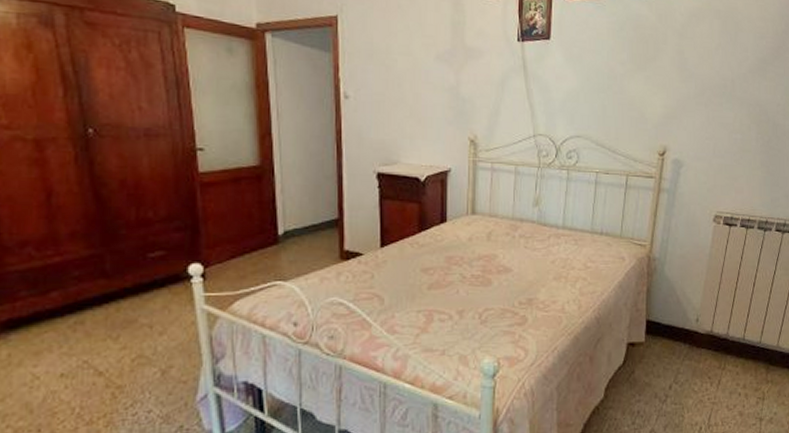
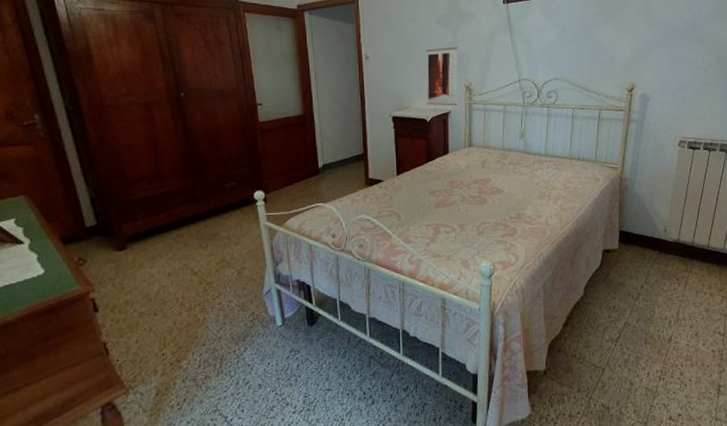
wall art: none [421,89,461,163] -> present [426,46,458,106]

